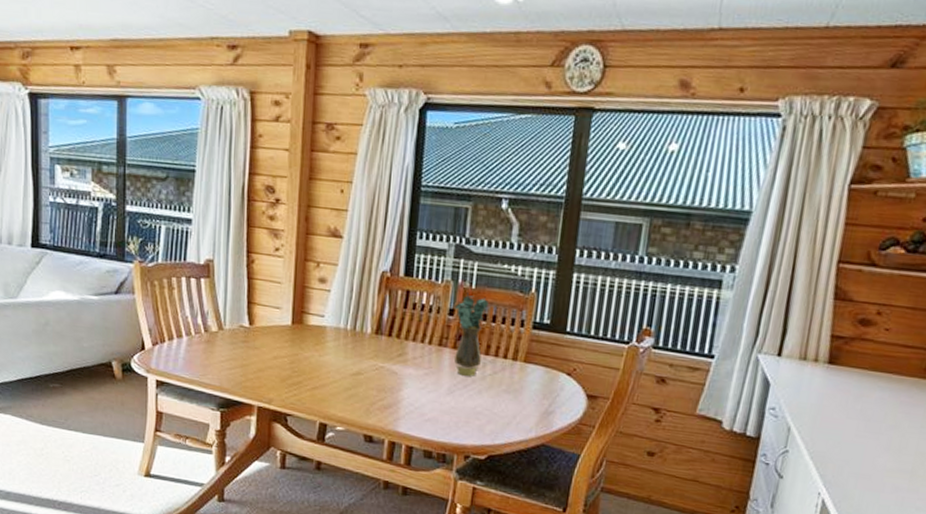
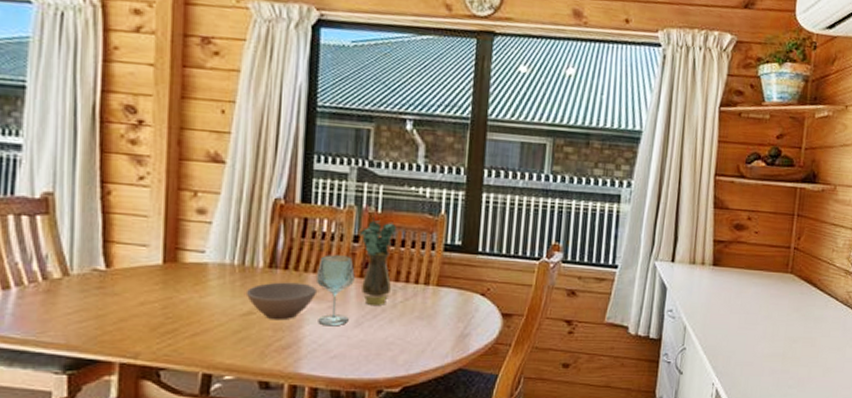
bowl: none [356,347,416,382] -> present [245,282,318,321]
wine glass: none [414,325,449,392] -> present [315,255,355,326]

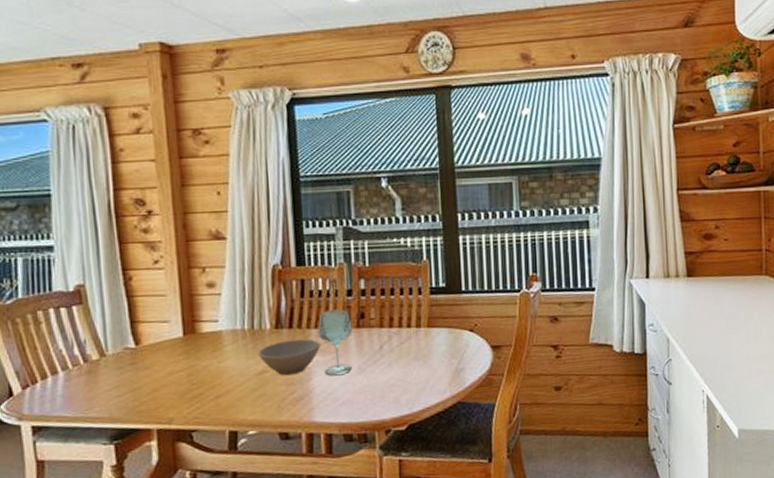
vase: present [359,217,396,305] -> none [351,271,387,352]

